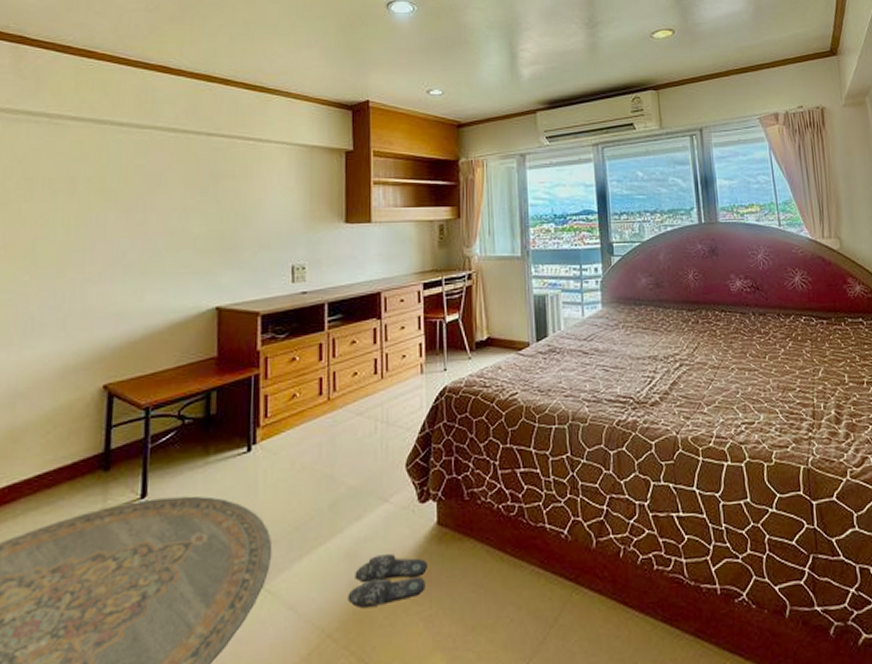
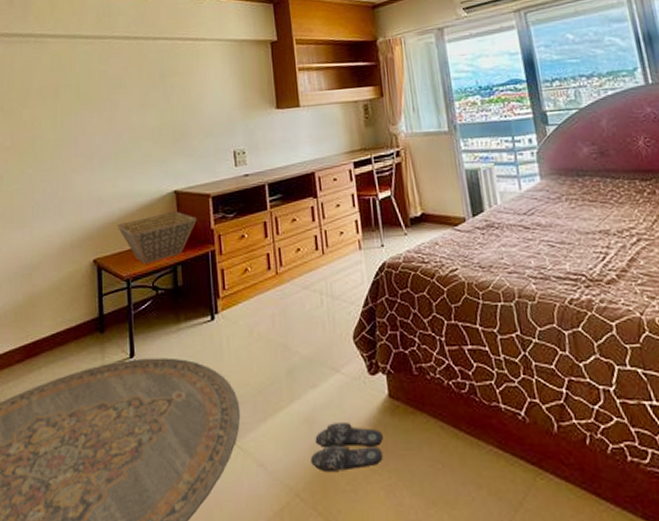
basket: none [138,330,241,390] -> present [116,211,197,264]

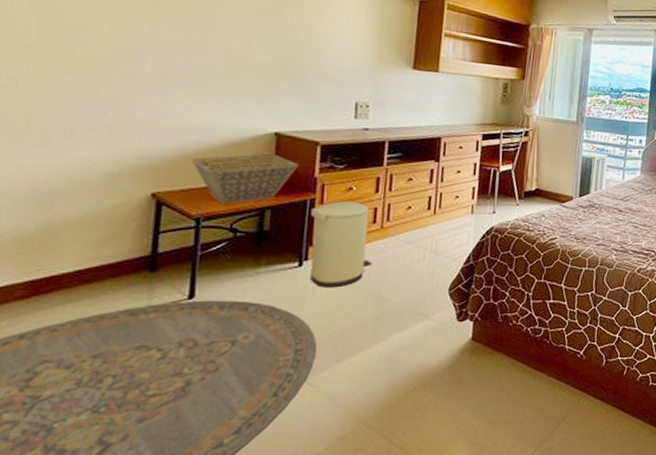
pedal bin: none [212,249,275,341] -> present [309,201,373,288]
slippers: present [310,423,383,473] -> none [384,361,459,403]

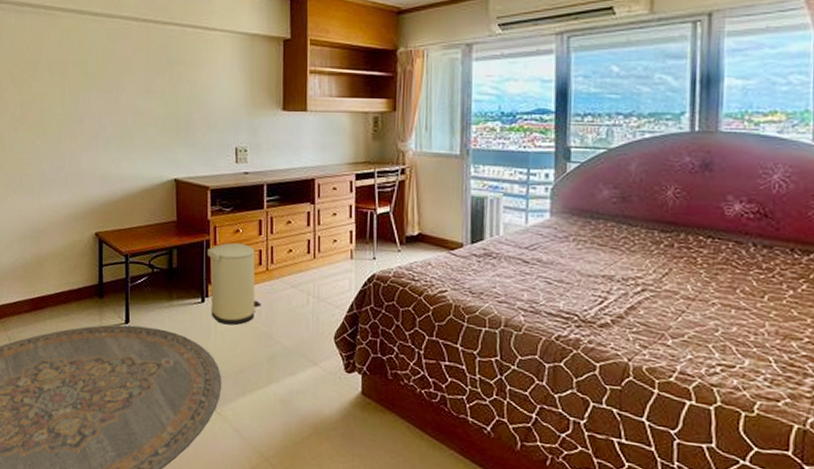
basket: present [191,153,299,205] -> none [118,198,194,244]

